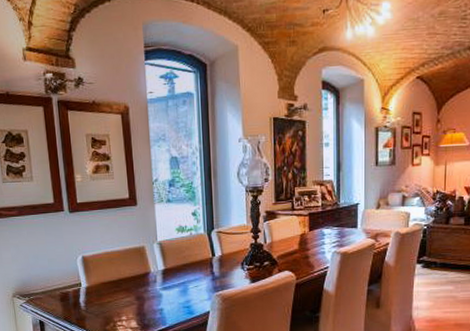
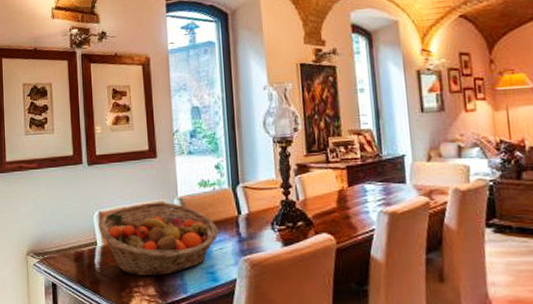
fruit basket: none [82,246,195,313] -> present [98,202,219,277]

